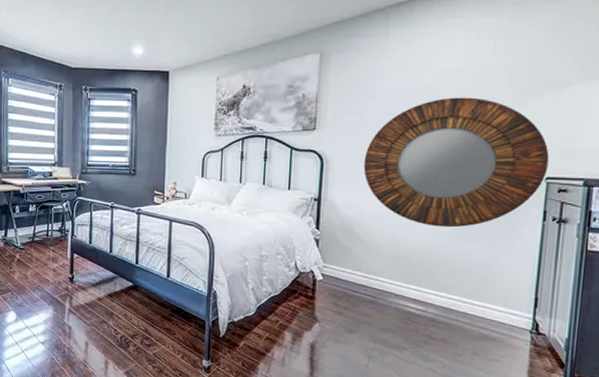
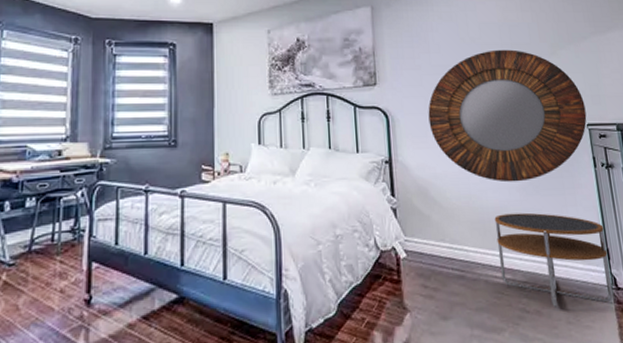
side table: none [412,254,538,344] -> present [494,212,614,307]

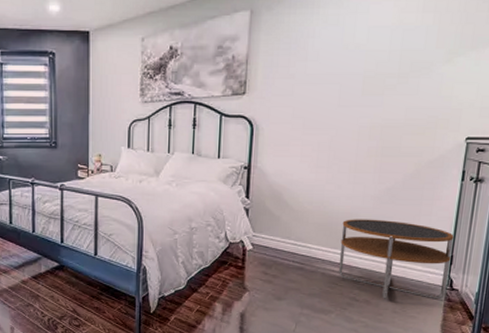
home mirror: present [428,49,587,183] -> none [293,57,471,191]

